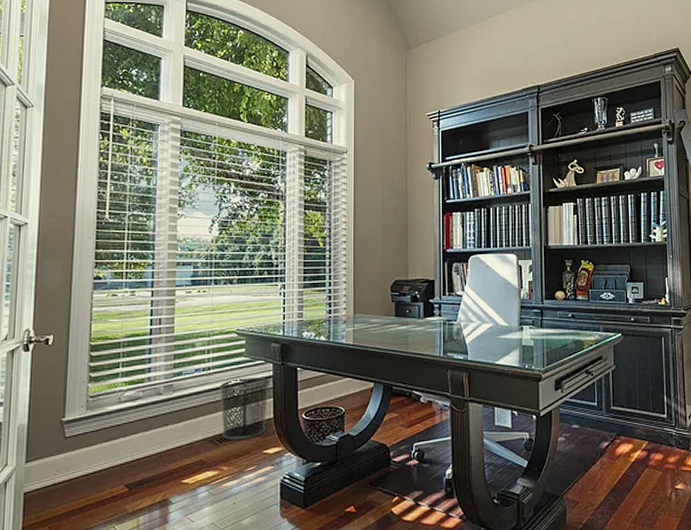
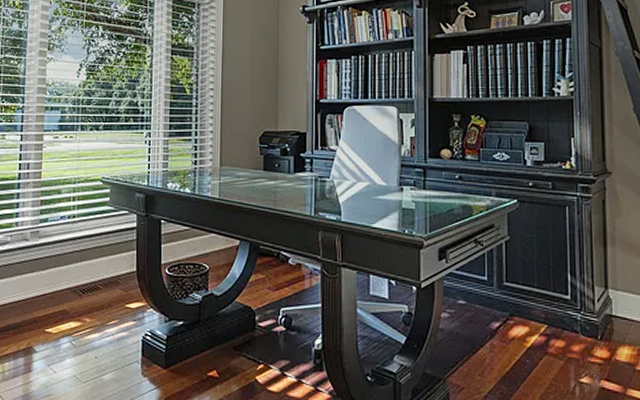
waste bin: present [219,377,271,441] -> none [83,227,134,293]

